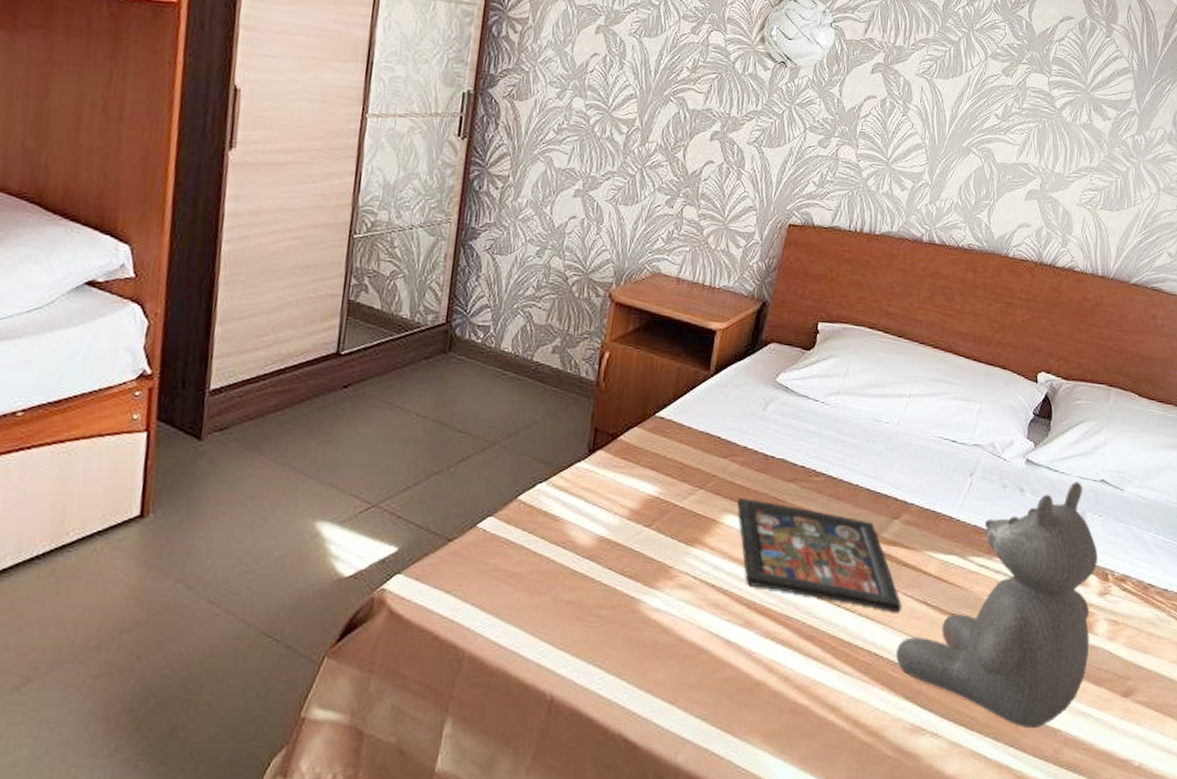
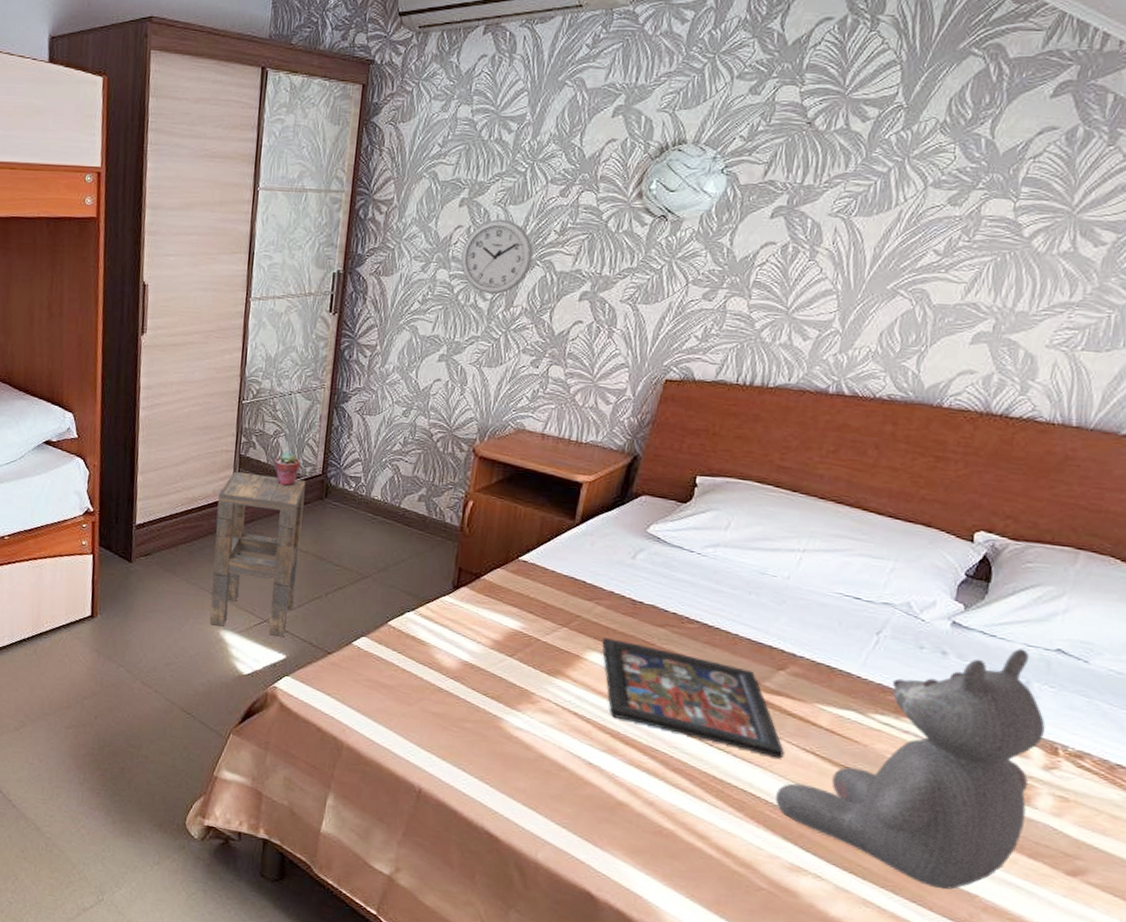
side table: none [302,321,427,525] -> present [209,472,306,637]
potted succulent: none [389,295,422,337] -> present [274,451,301,486]
wall clock: none [597,50,667,128] -> present [460,219,533,295]

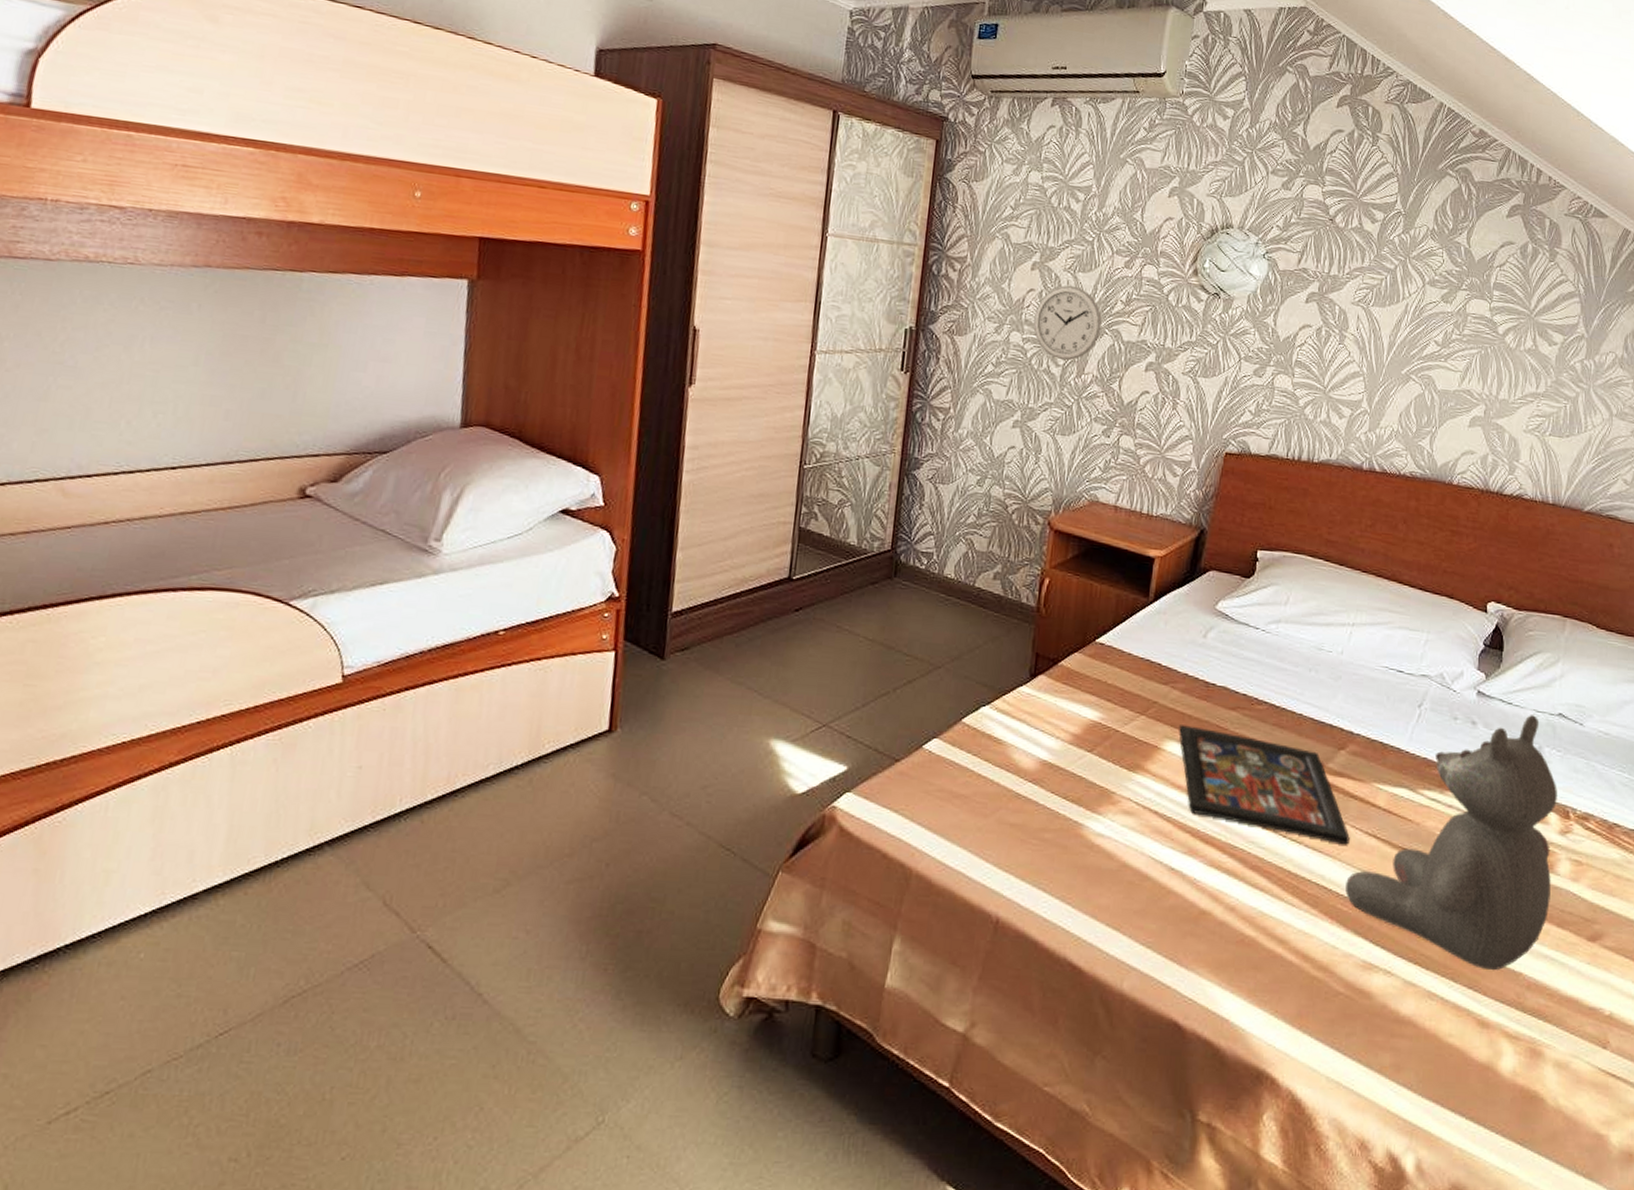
side table: present [209,472,306,637] -> none [757,547,873,744]
potted succulent: present [274,451,301,486] -> none [837,523,868,563]

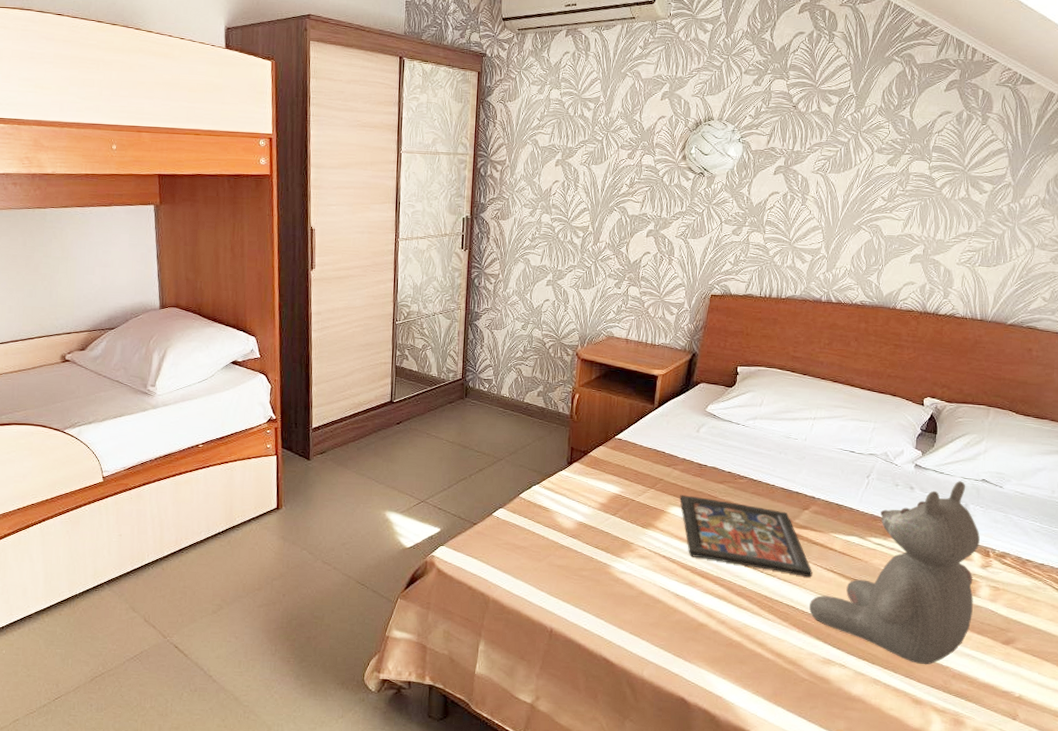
wall clock: present [1033,285,1102,361] -> none [559,175,611,233]

